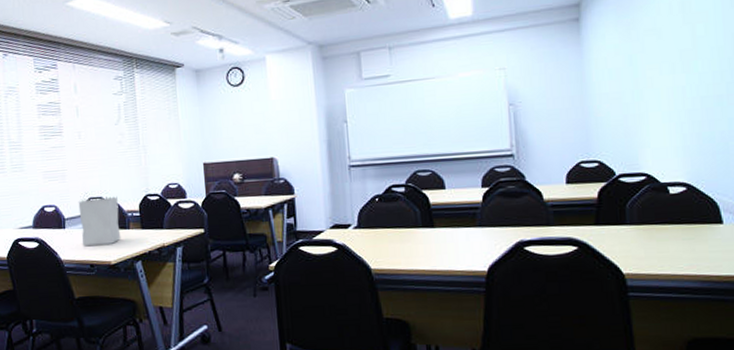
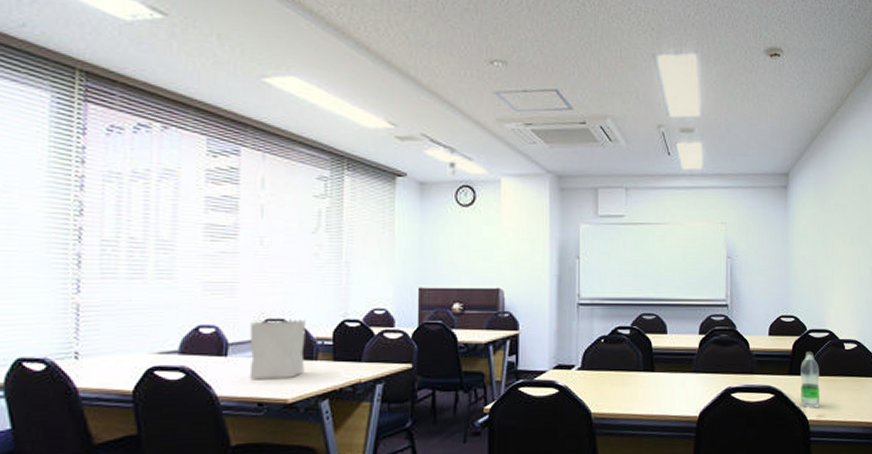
bottle: none [610,199,639,261] -> present [800,352,821,409]

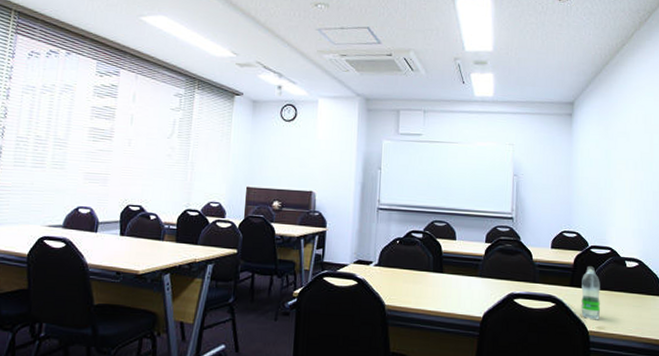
paper bag: present [249,319,305,380] -> none [111,205,157,254]

